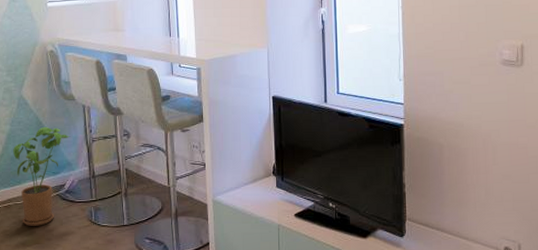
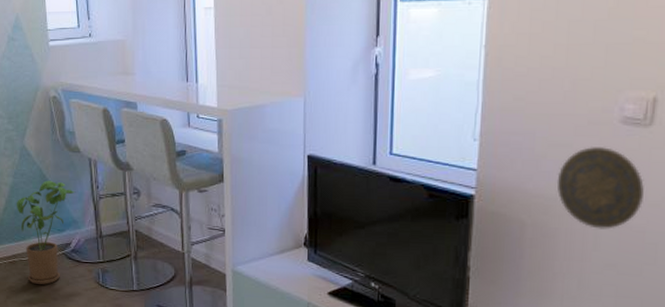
decorative plate: none [462,83,523,147] -> present [556,147,644,229]

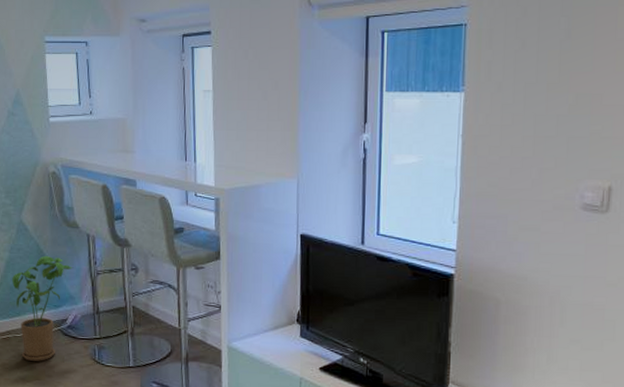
decorative plate: present [556,147,644,229] -> none [527,231,603,307]

